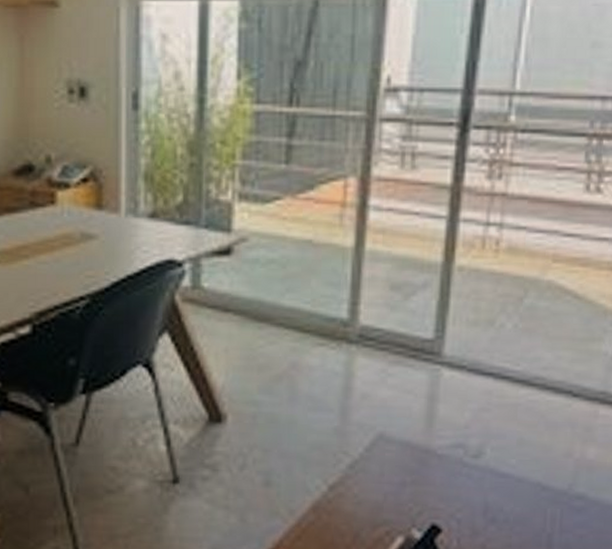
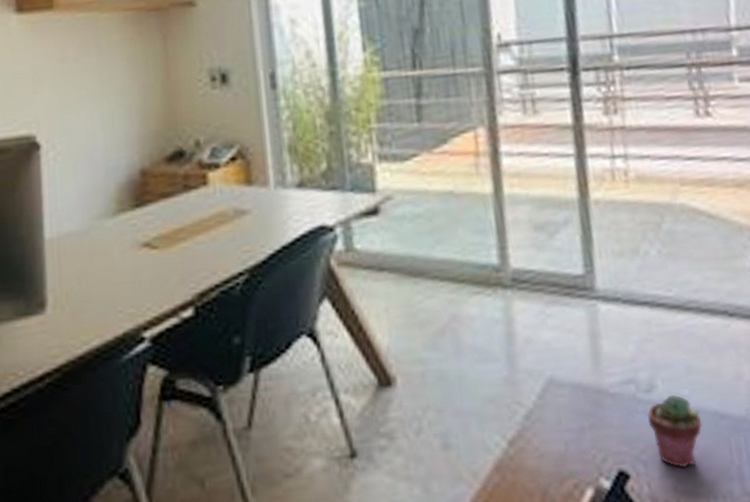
potted succulent: none [469,462,523,529] -> present [647,394,703,468]

